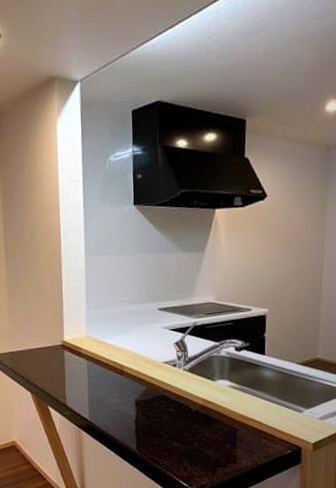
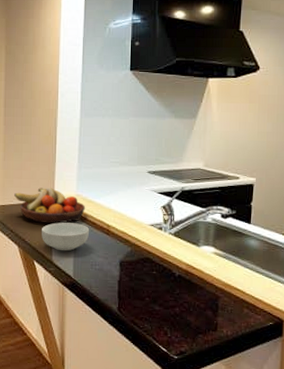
fruit bowl: none [22,331,98,367] -> present [14,187,86,224]
cereal bowl: none [54,365,103,395] -> present [42,222,90,251]

